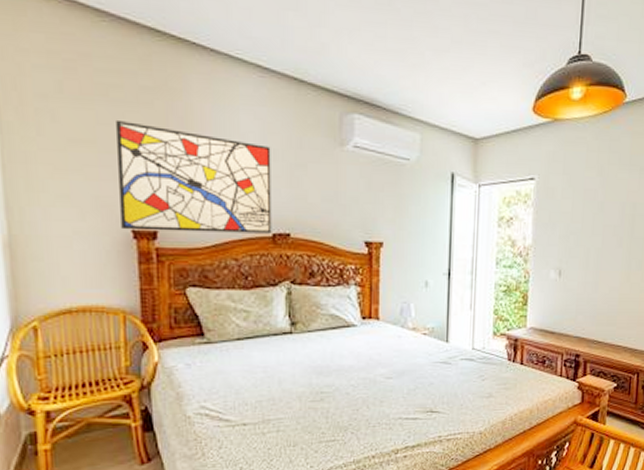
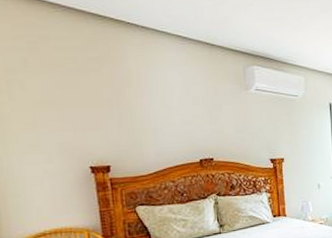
wall art: present [116,119,272,234] -> none [72,84,199,167]

